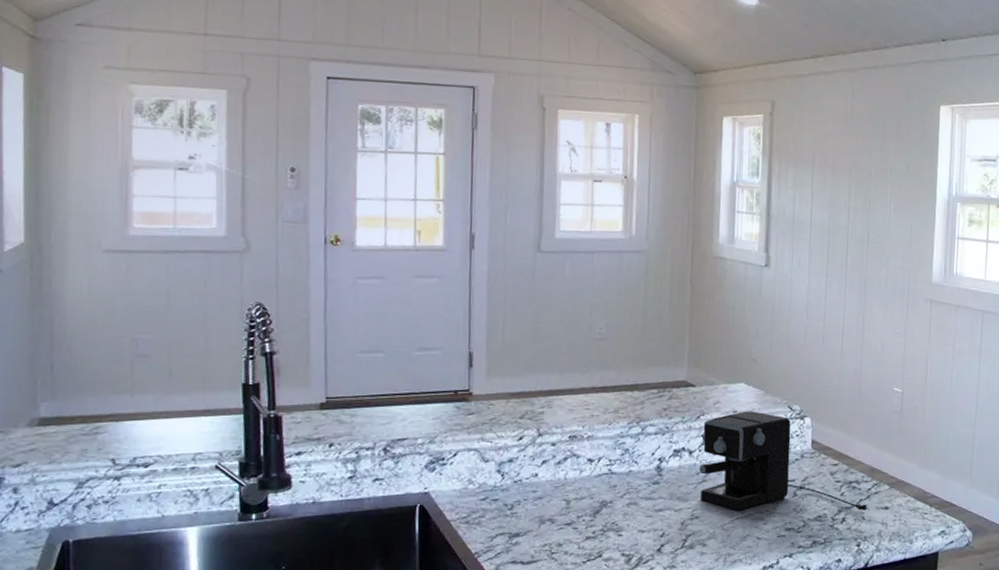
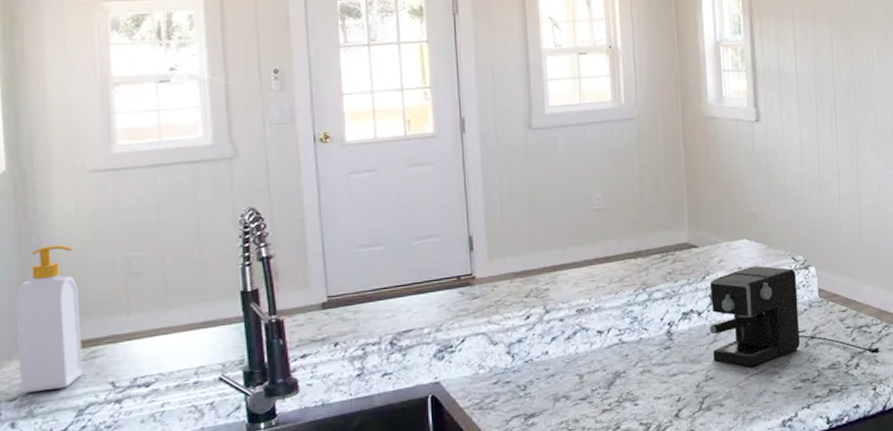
soap bottle: none [24,319,87,461] -> present [15,244,83,393]

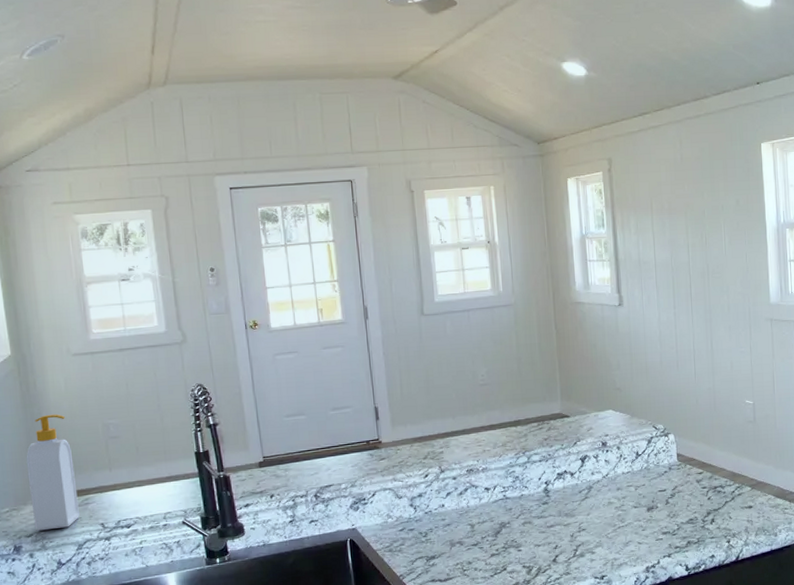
coffee maker: present [709,265,881,367] -> none [580,433,734,521]

